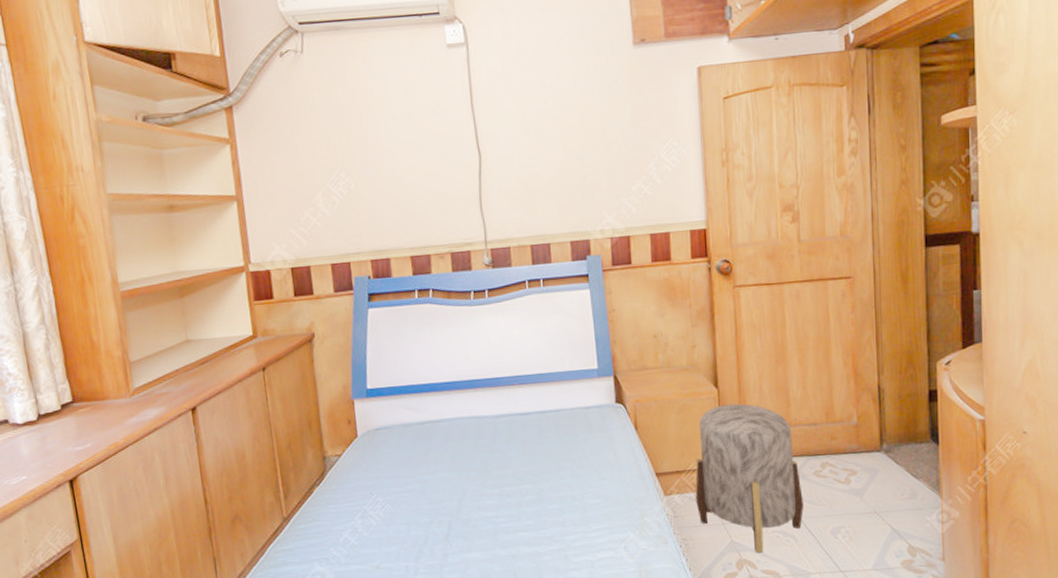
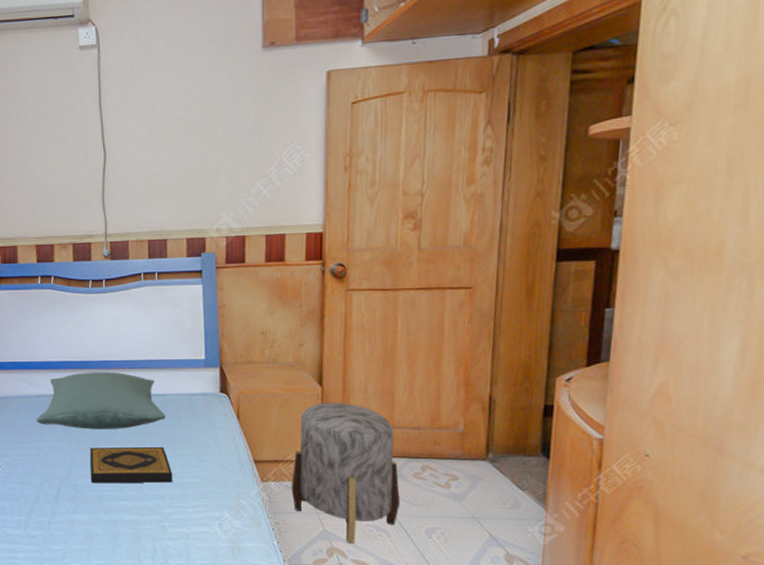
pillow: none [420,389,561,456] -> present [36,371,166,429]
hardback book: none [482,467,573,515] -> present [90,446,173,483]

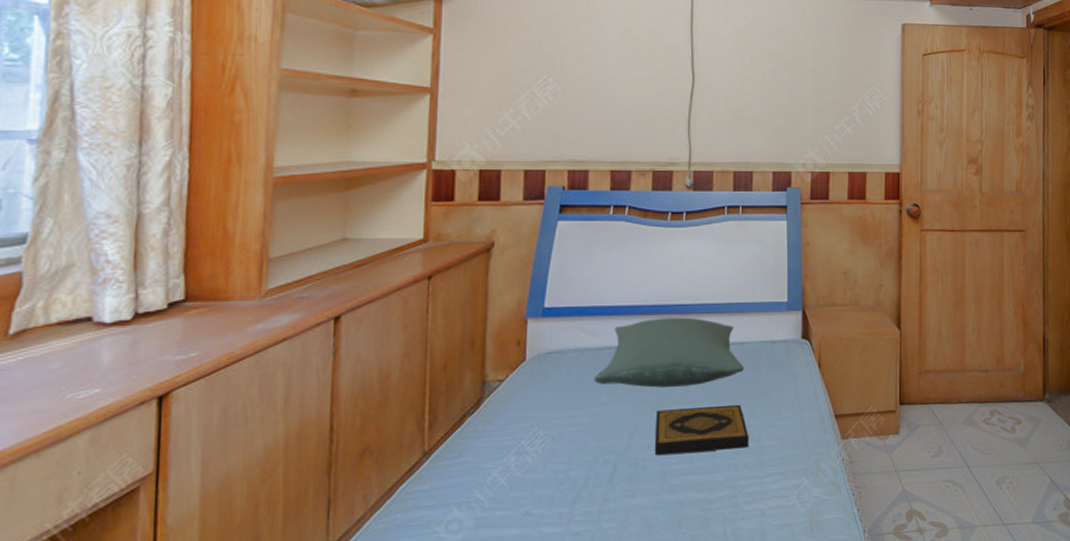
stool: present [291,402,400,544] -> none [871,346,972,504]

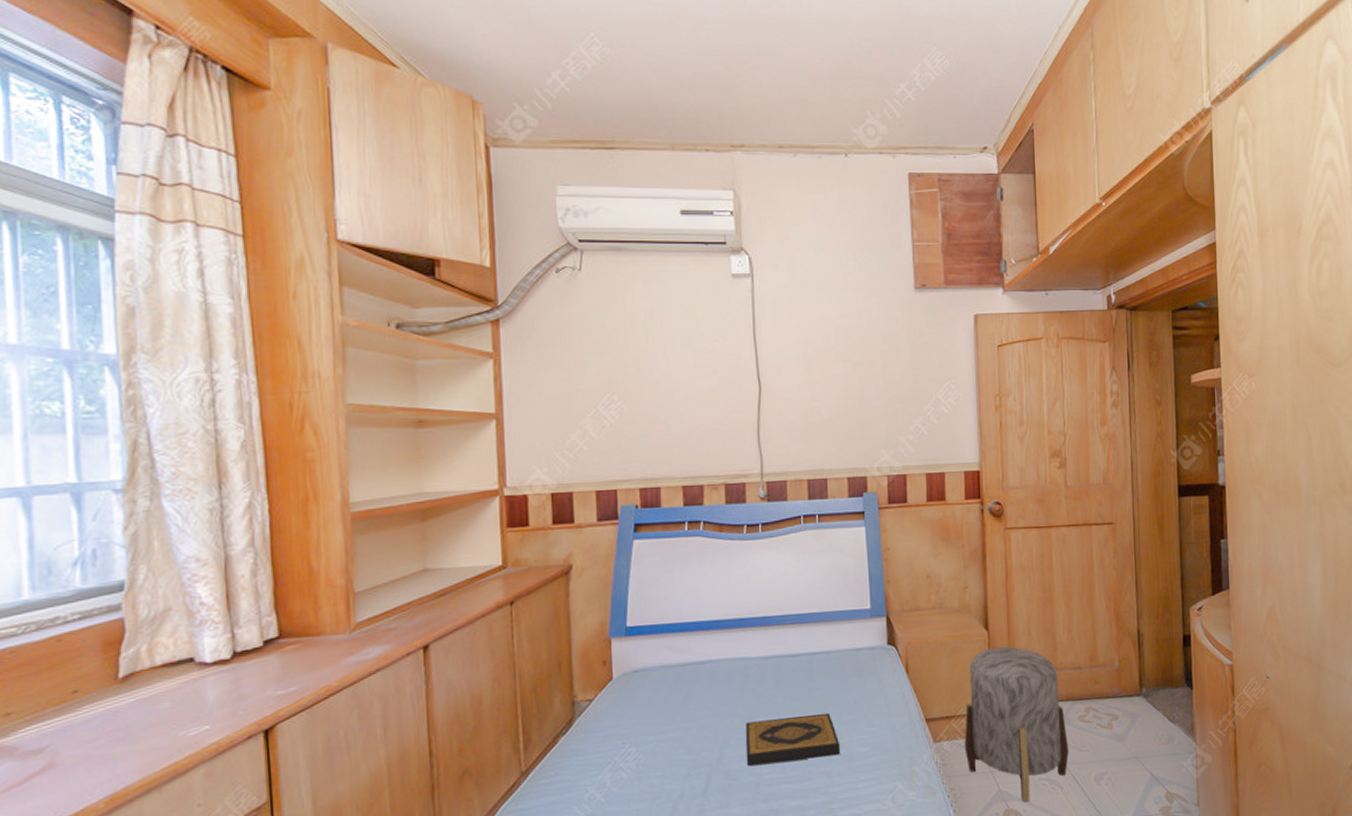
pillow: present [593,317,744,388] -> none [681,629,831,701]
stool: none [871,346,972,504] -> present [964,646,1069,802]

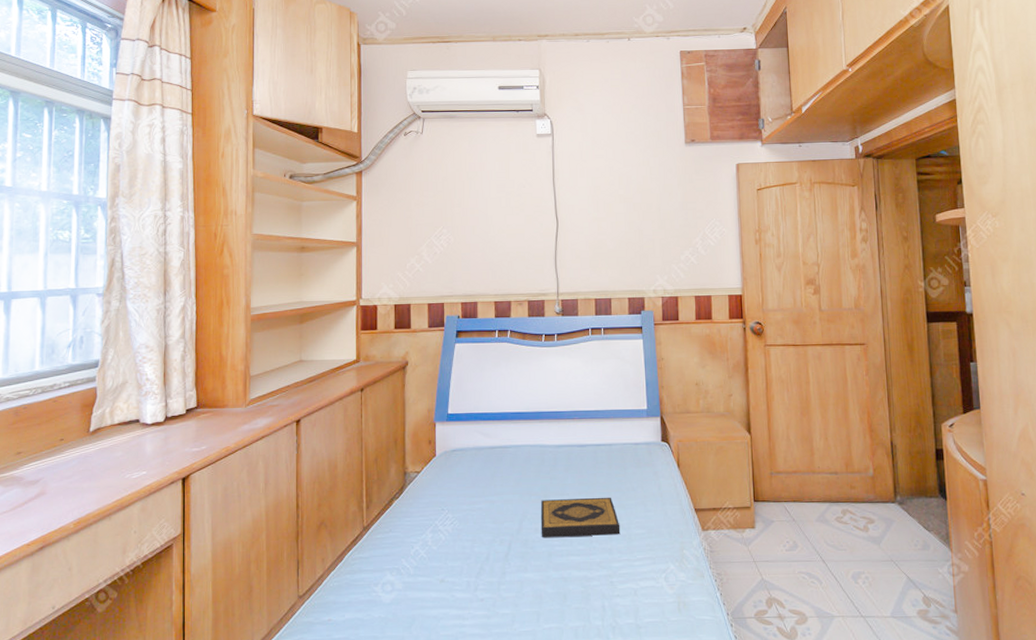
stool: present [964,646,1069,802] -> none [729,449,827,593]

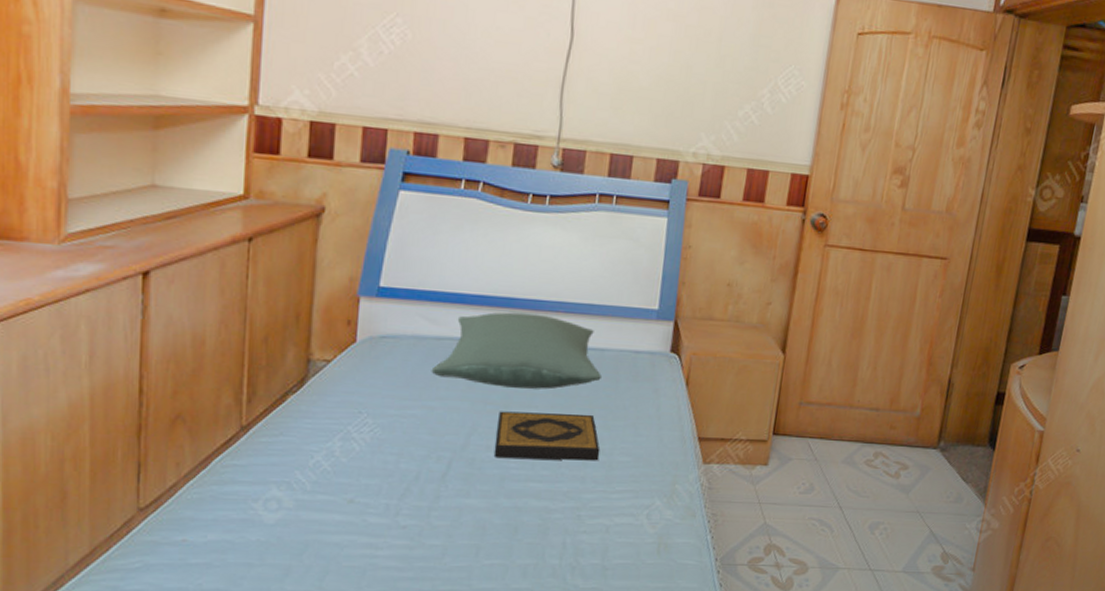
pillow: none [489,422,612,481] -> present [431,312,601,390]

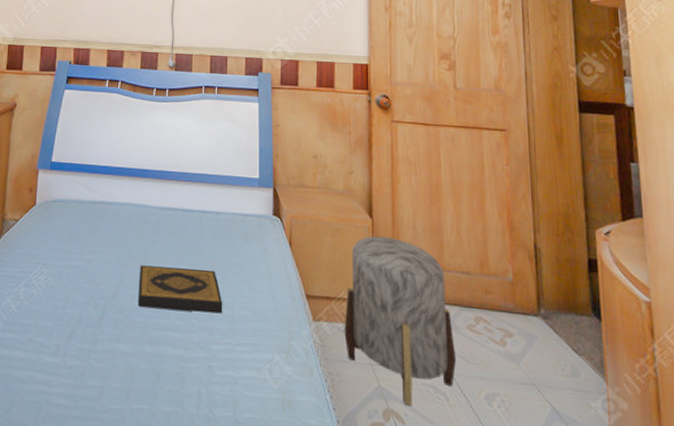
pillow: present [431,312,601,390] -> none [88,181,218,247]
stool: none [735,373,853,540] -> present [344,235,456,407]

